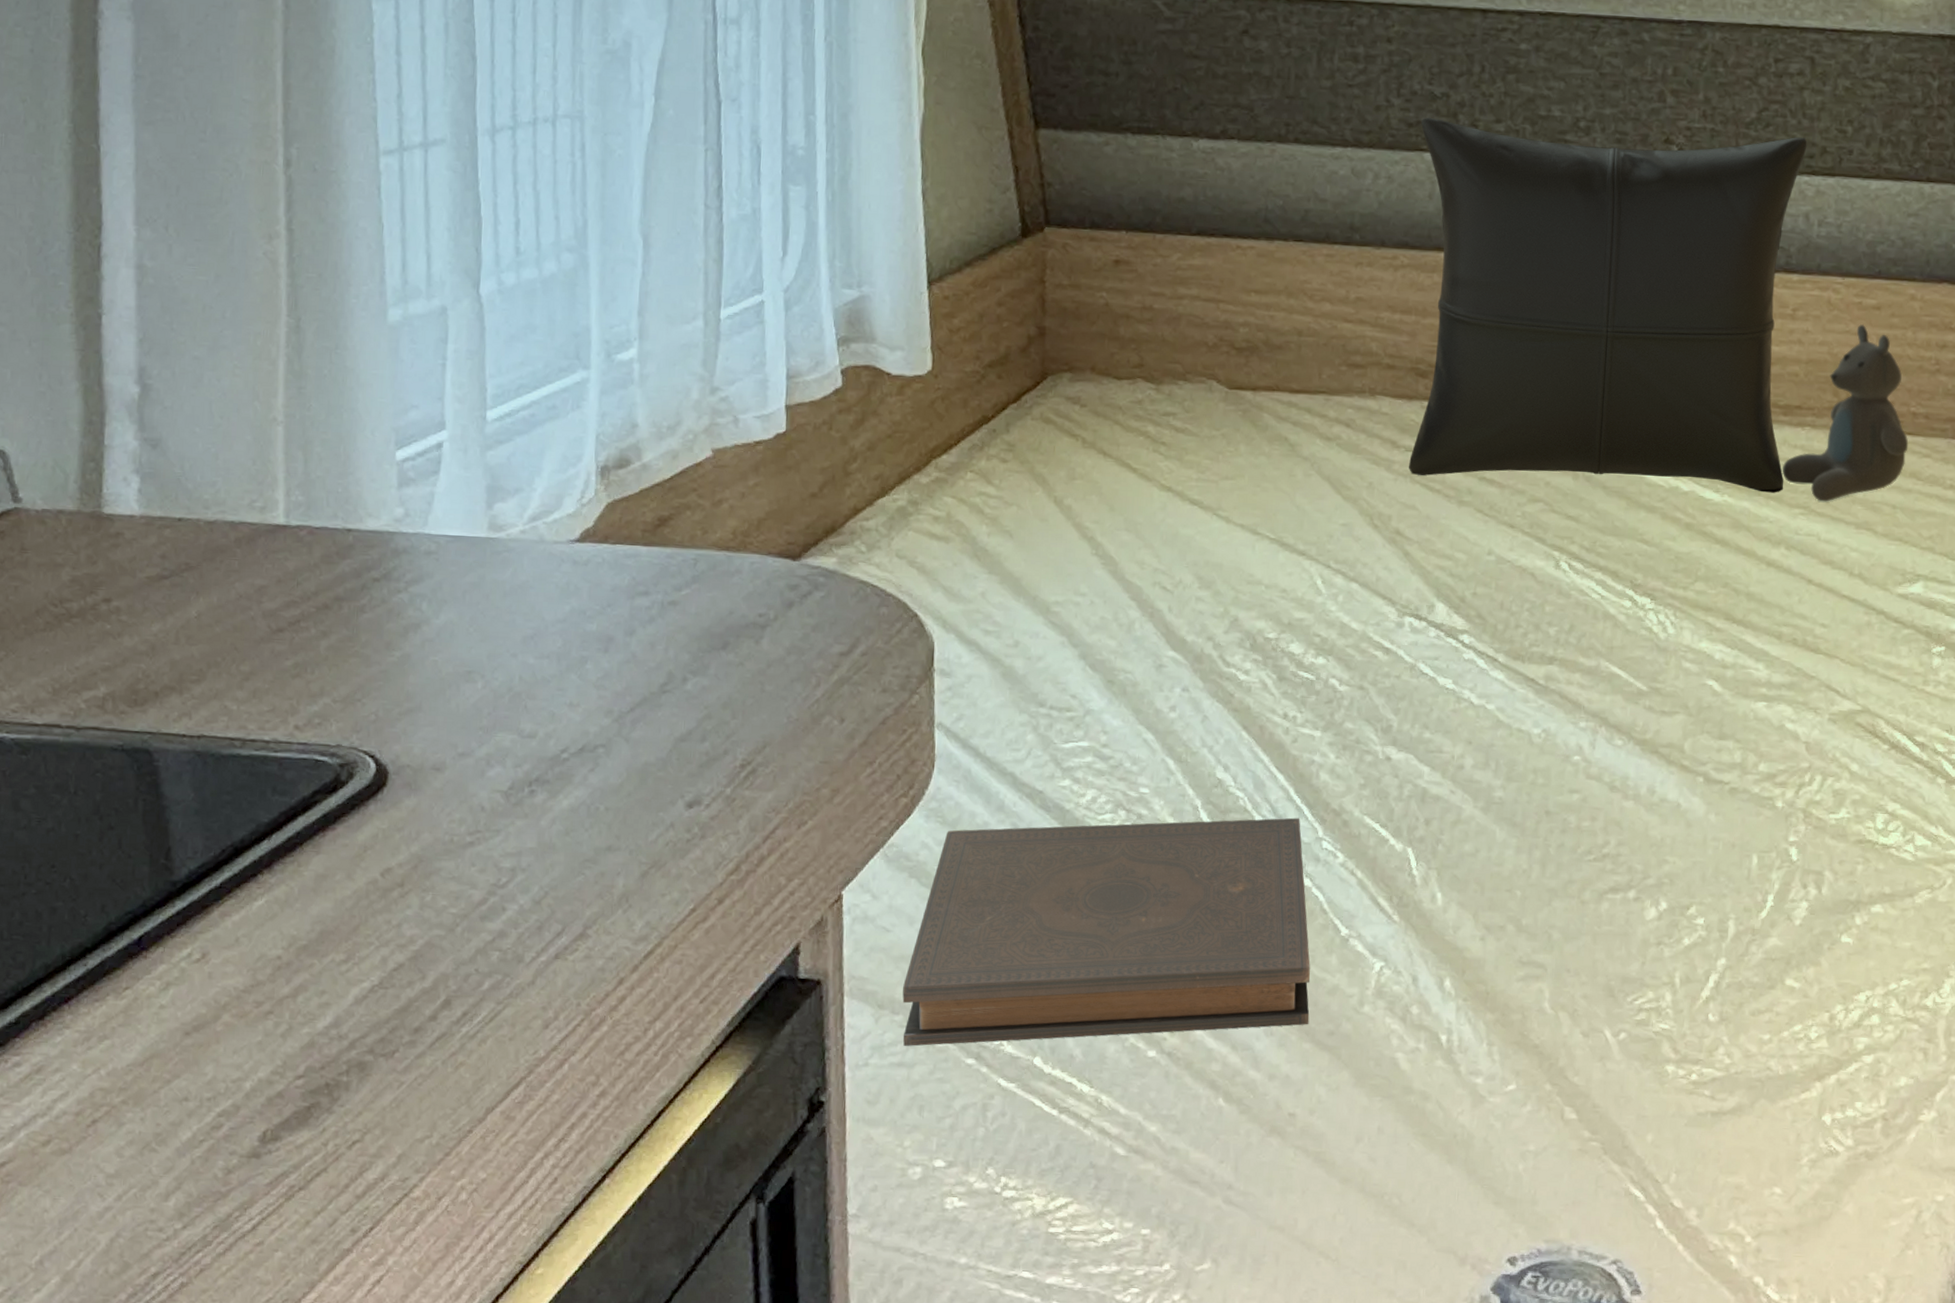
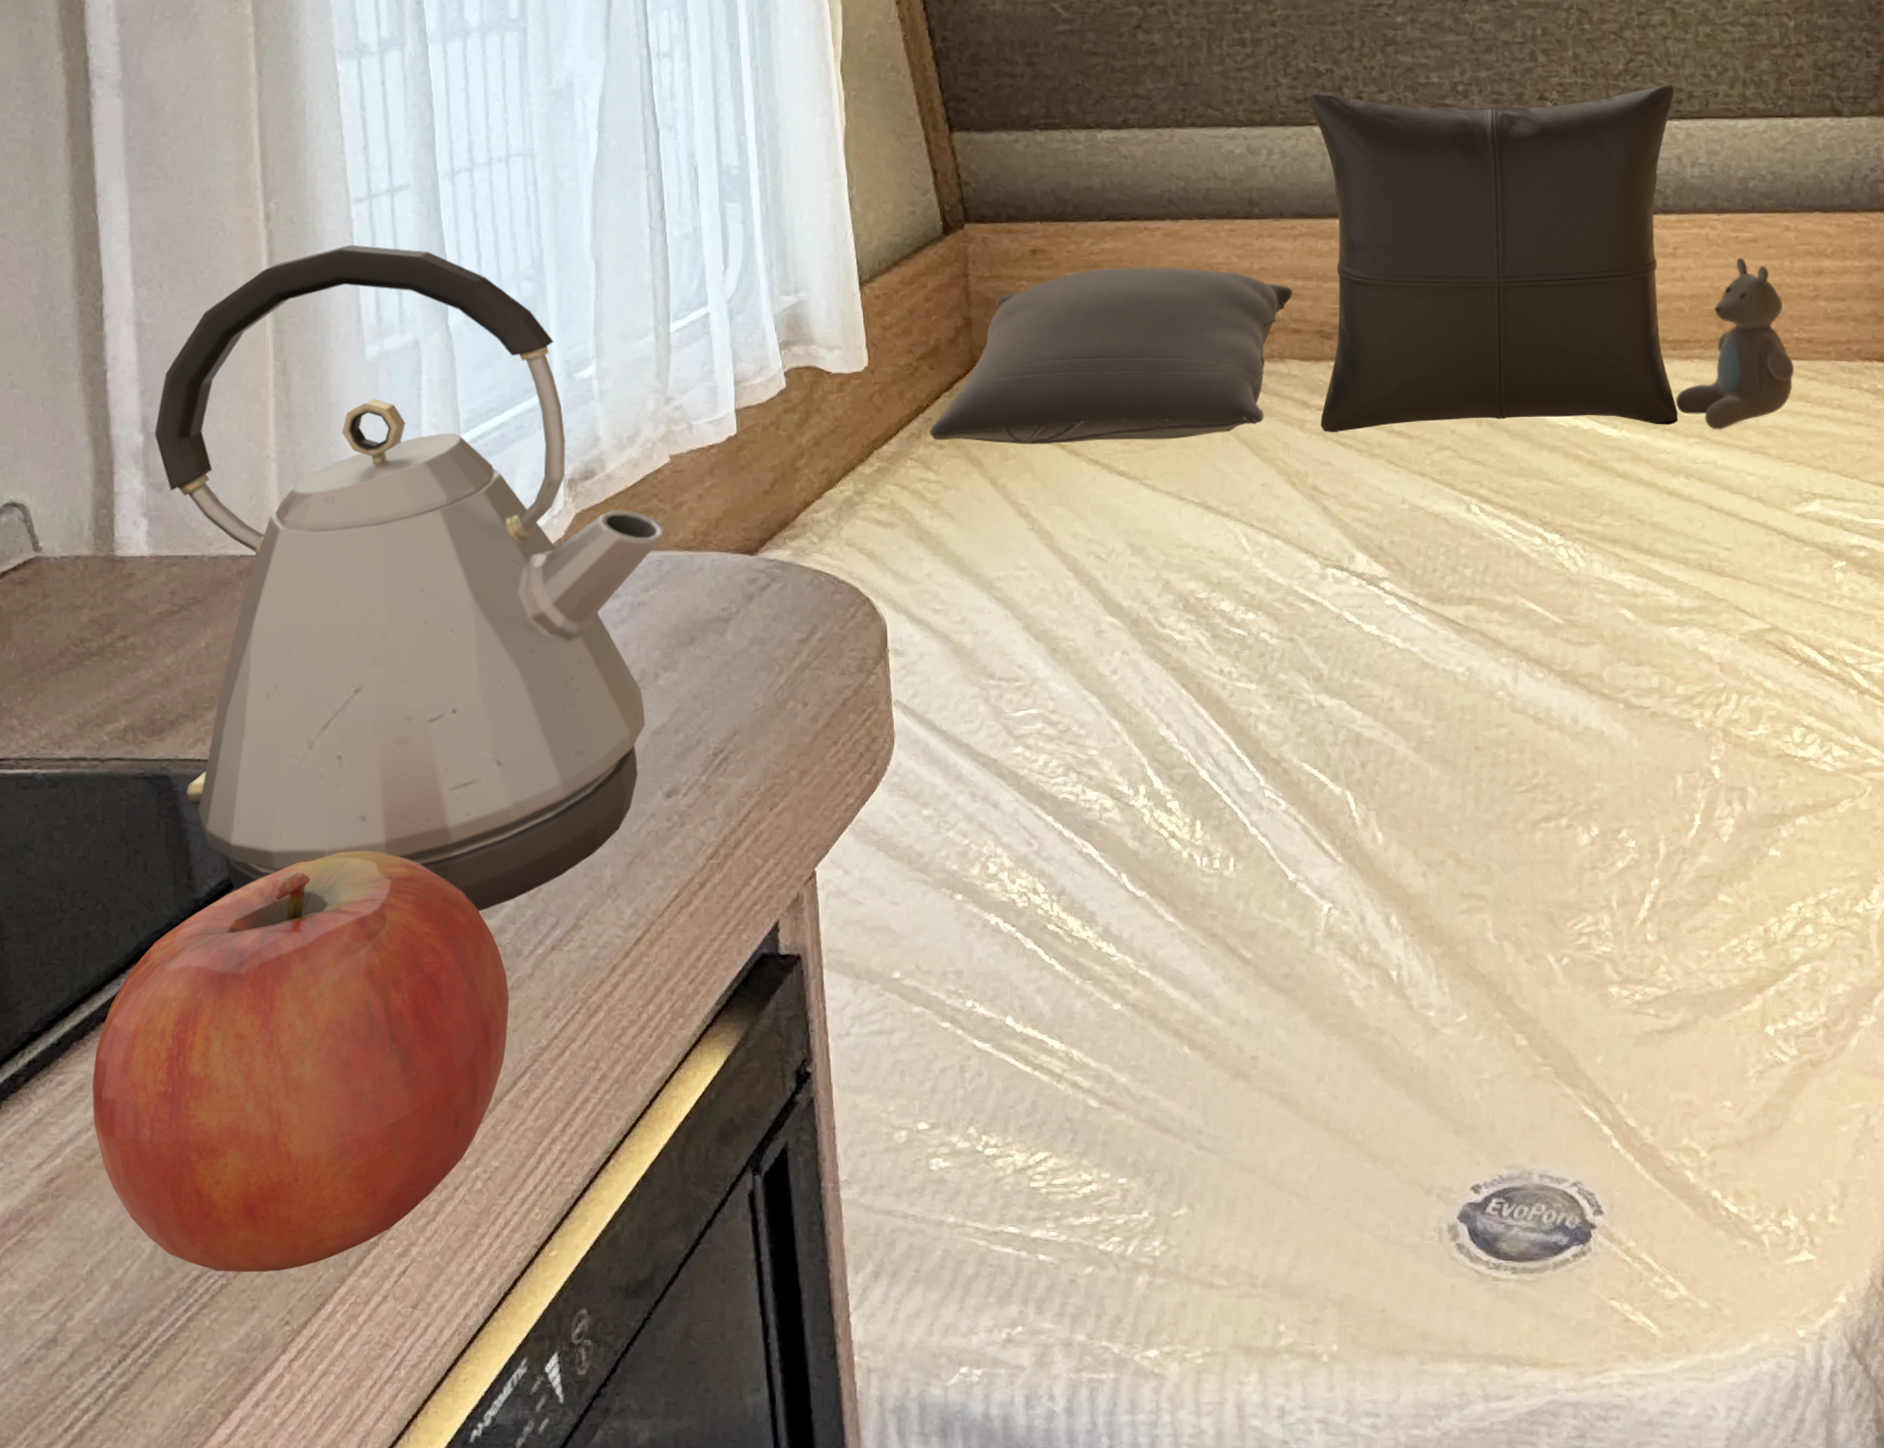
fruit: none [50,841,507,1273] -> present [92,850,509,1272]
kettle: none [151,199,703,914] -> present [154,244,665,912]
book: present [902,817,1310,1046] -> none [878,769,1264,1014]
pillow: none [992,285,1390,471] -> present [929,267,1293,445]

